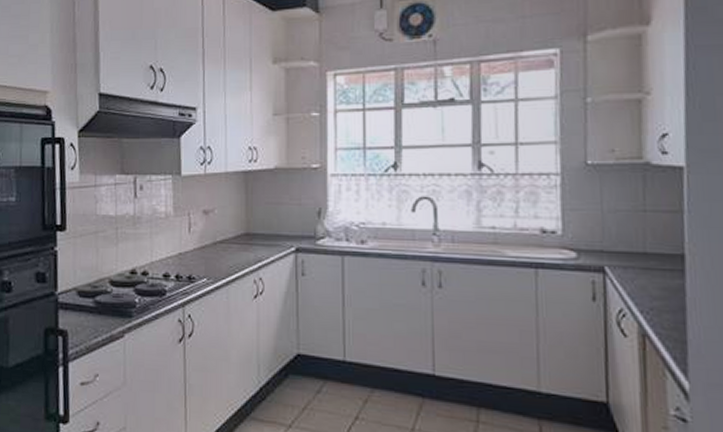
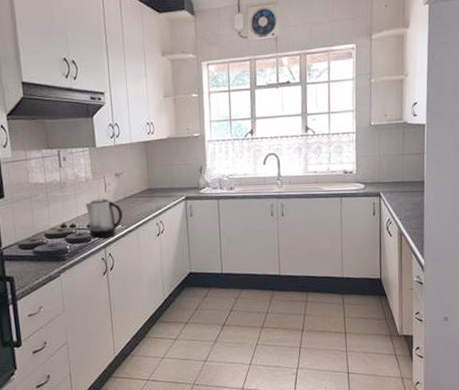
kettle: none [163,241,209,294] -> present [86,198,123,239]

